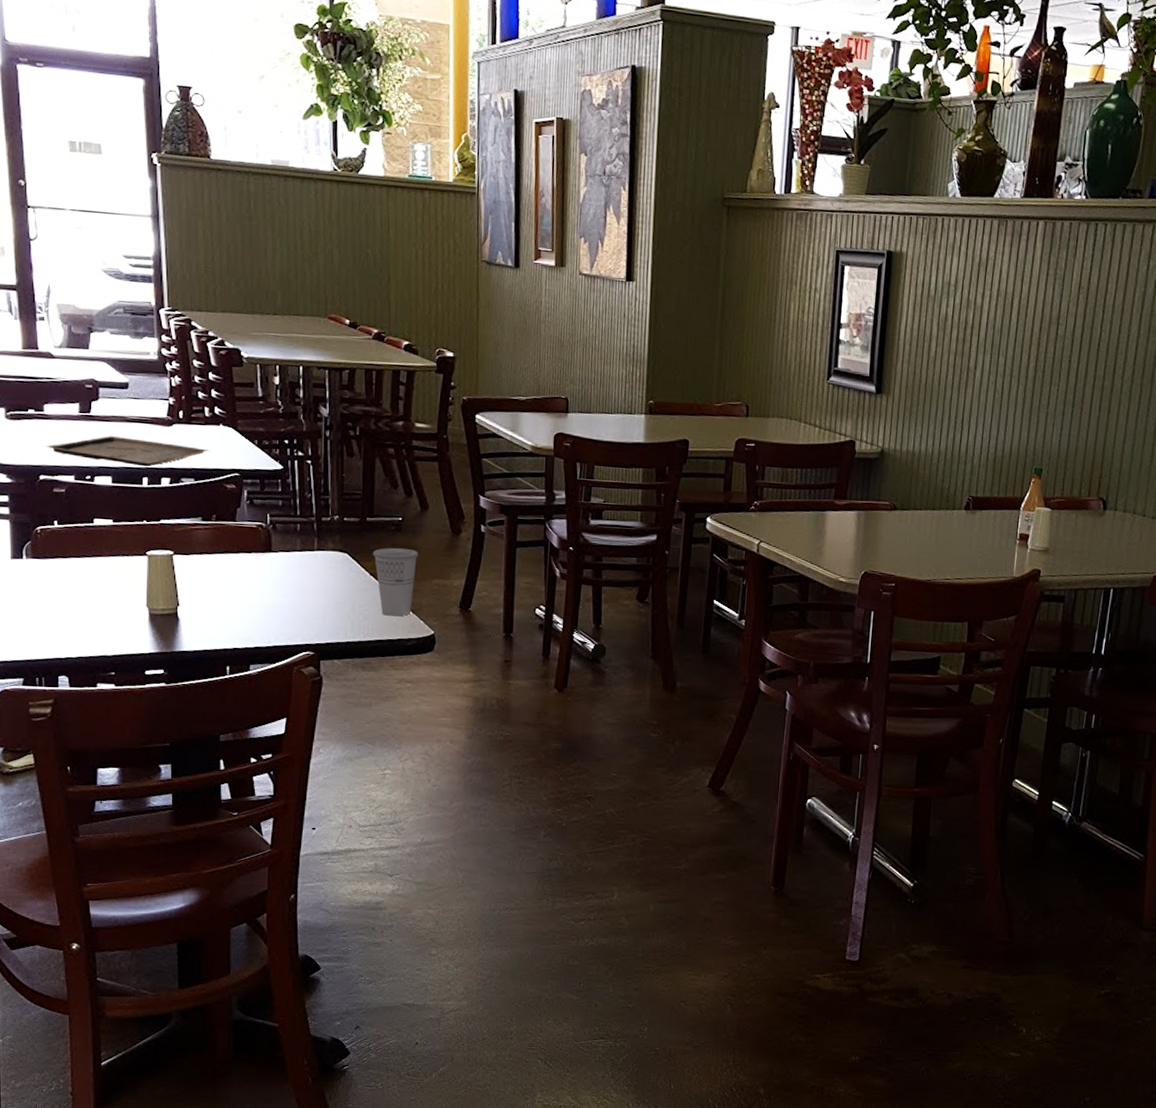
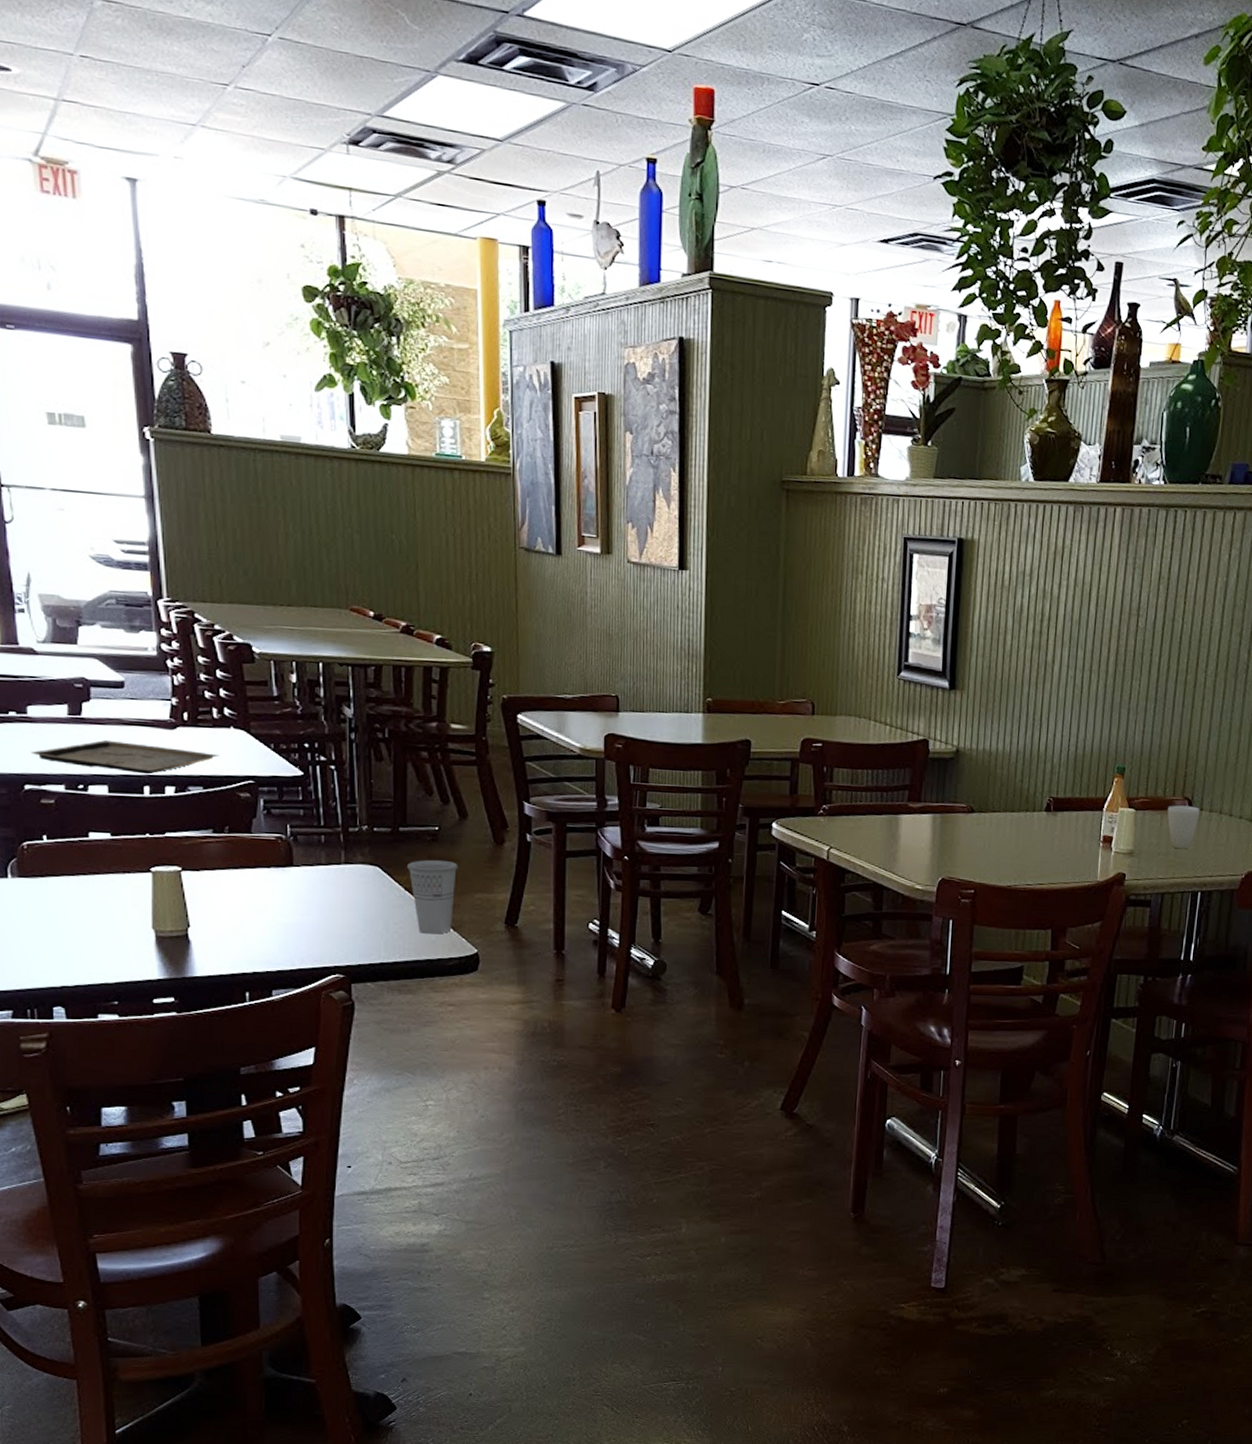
cup: none [1082,505,1114,548] -> present [1167,805,1200,850]

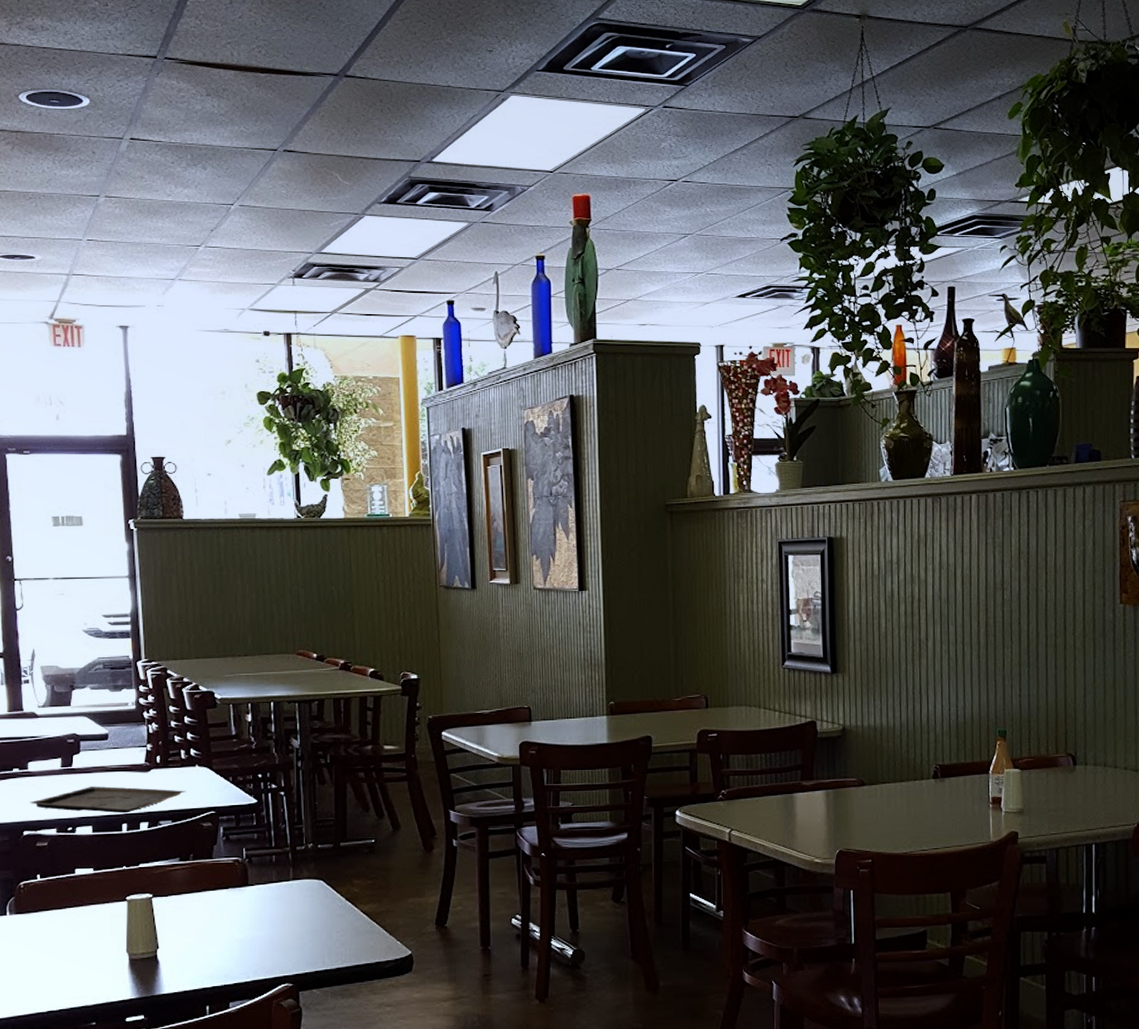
cup: present [407,859,458,934] -> none [348,869,393,940]
cup: present [1167,805,1200,850] -> none [1052,762,1085,804]

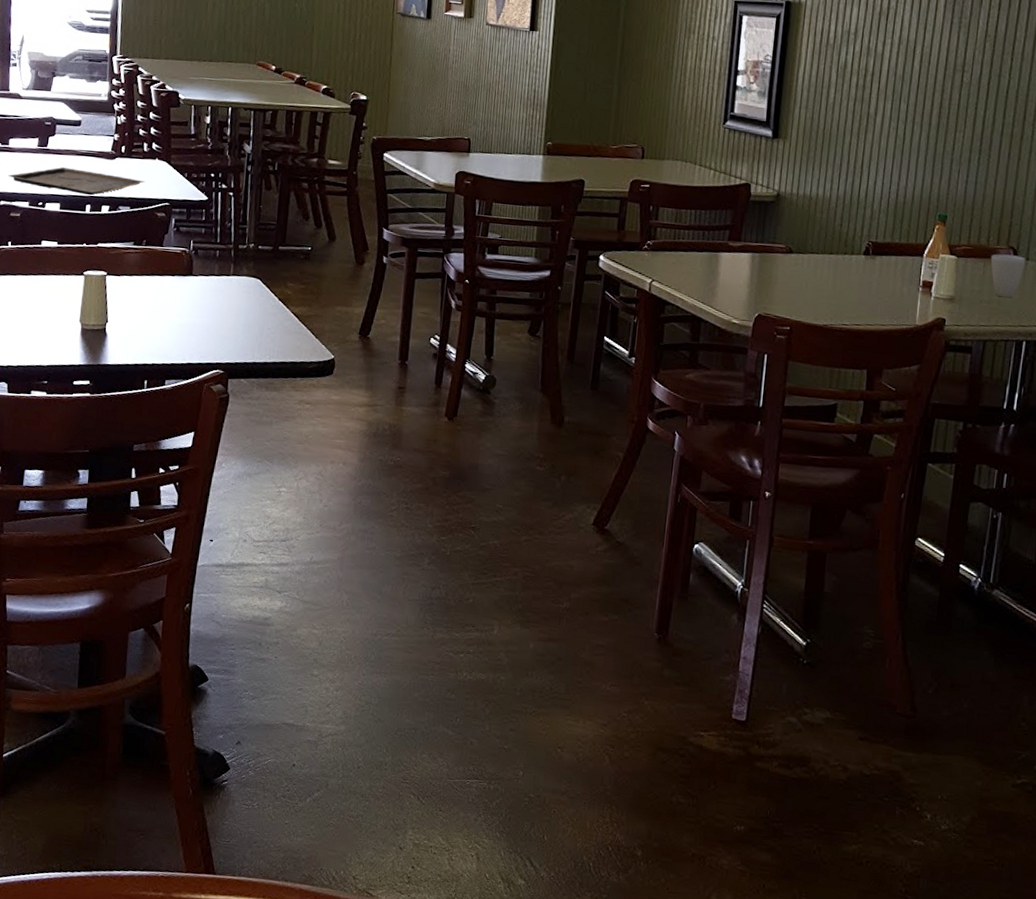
cup: none [1052,762,1085,804] -> present [990,254,1026,298]

